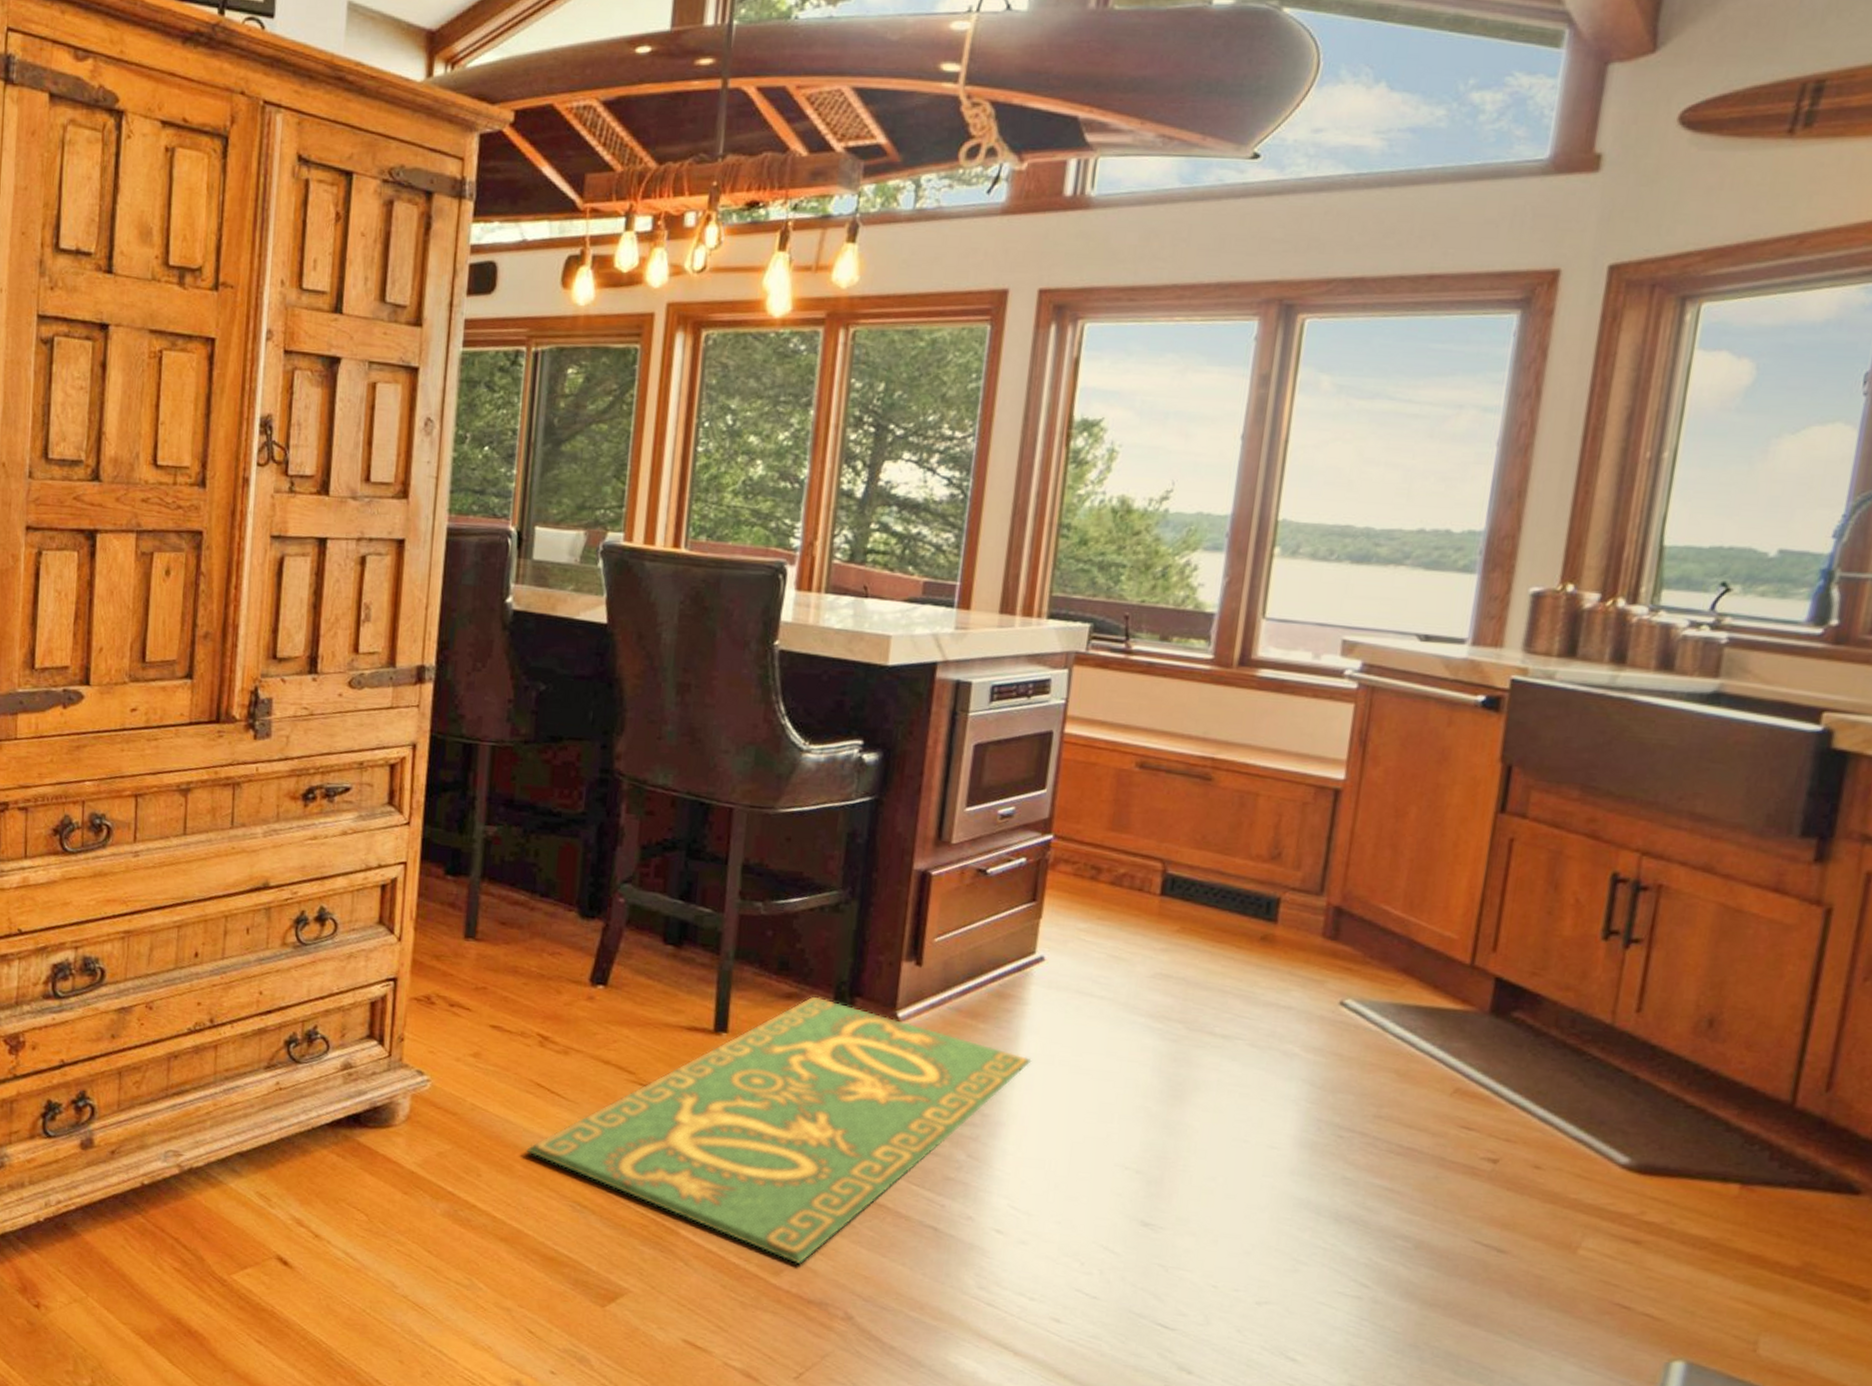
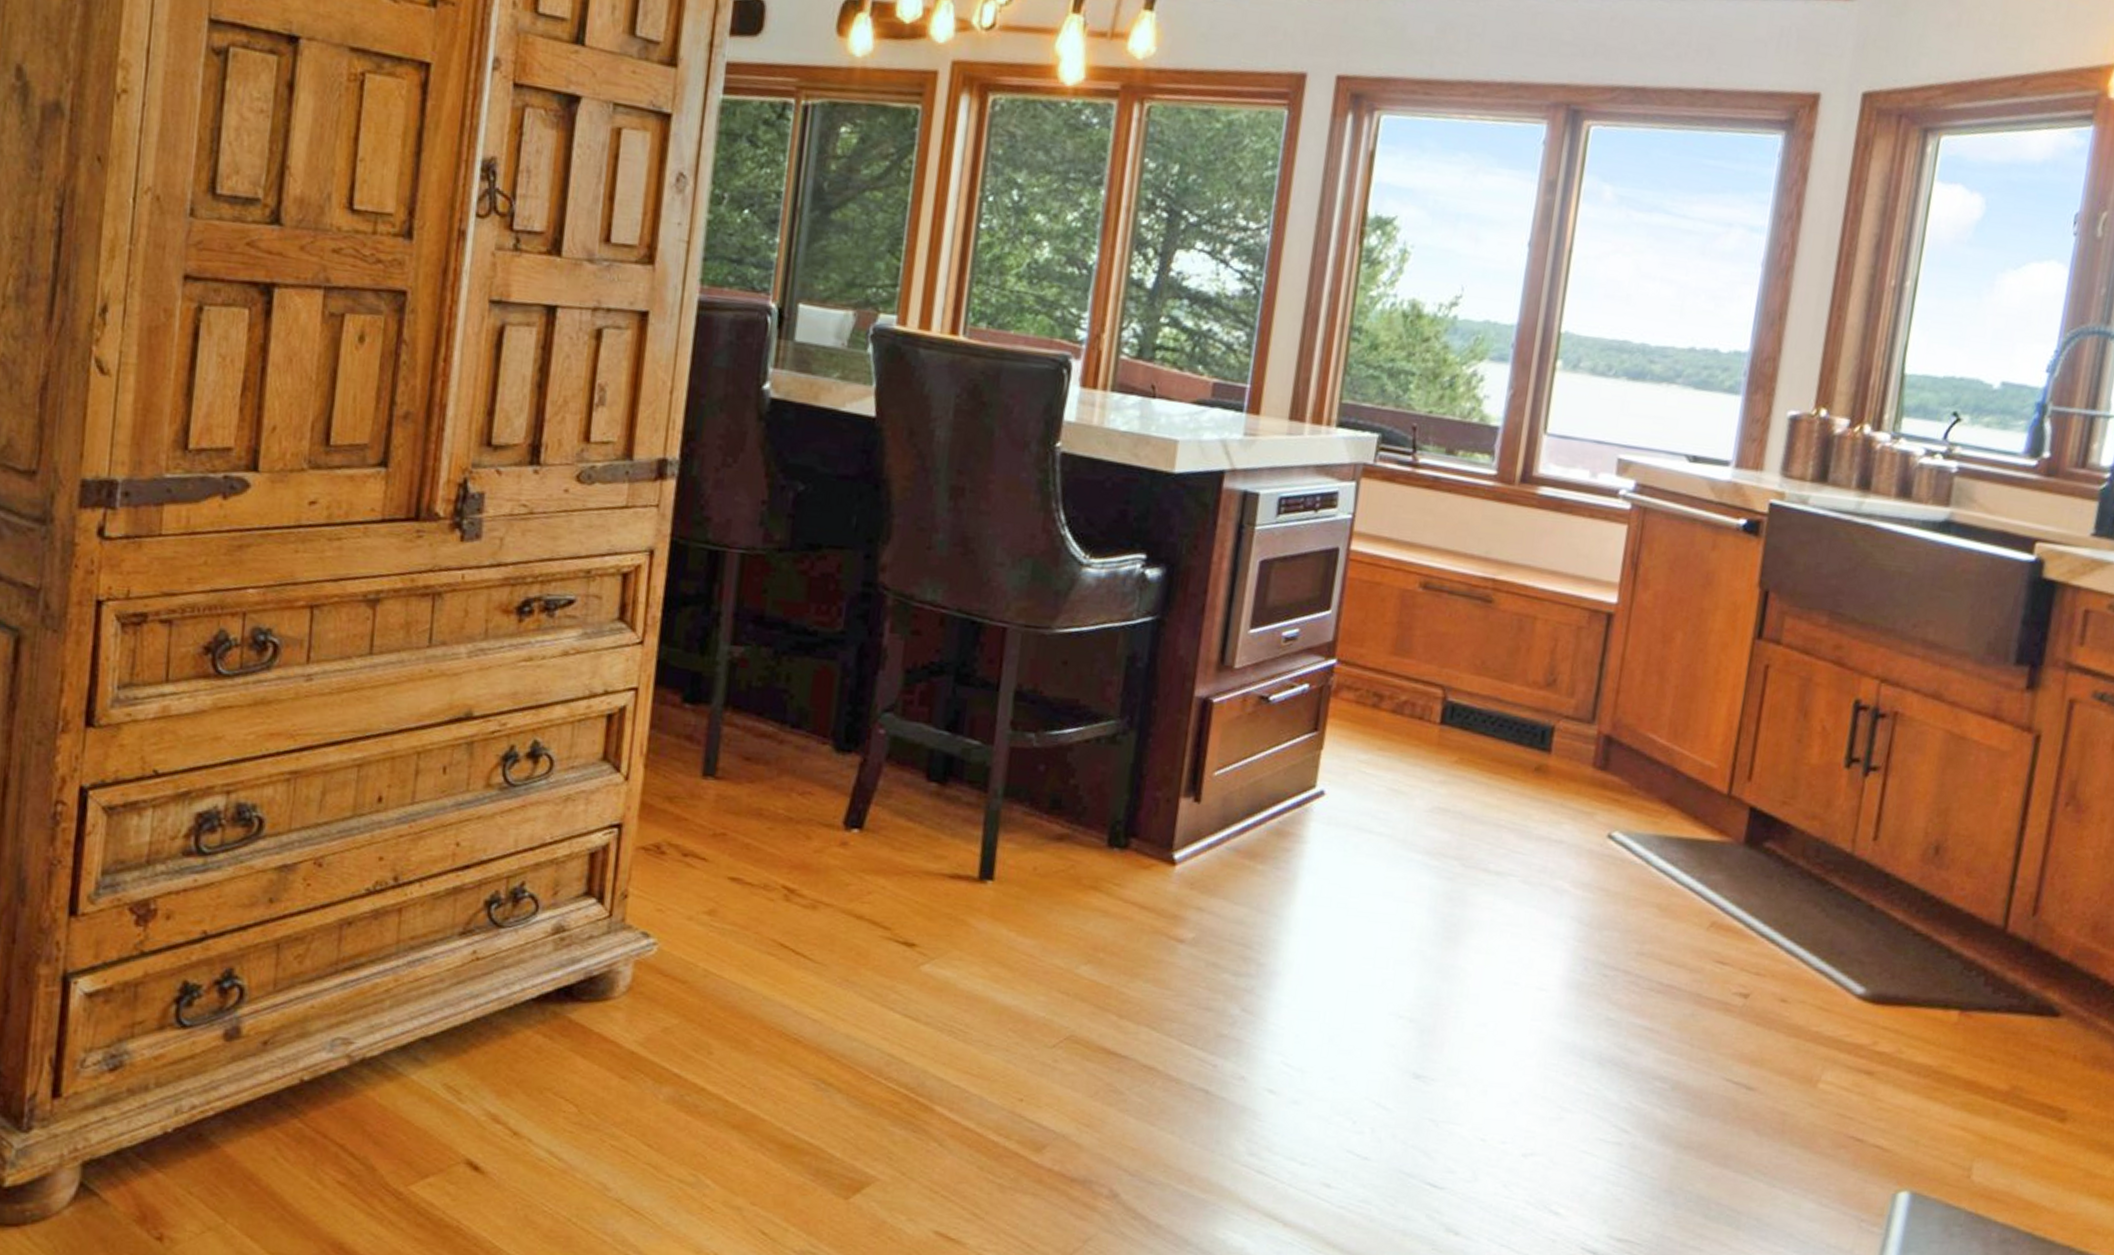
rug: present [525,996,1032,1265] -> none [764,837,1309,1139]

